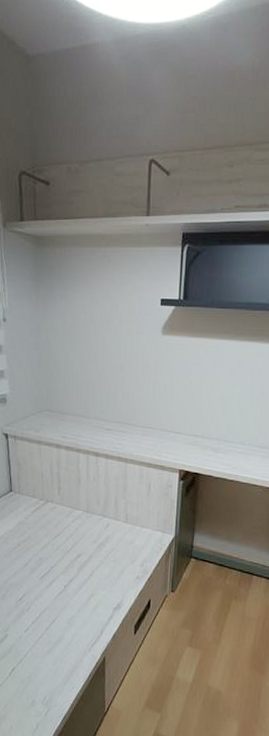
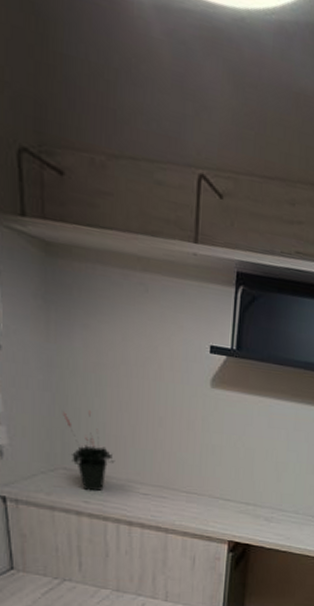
potted plant: none [48,362,86,428] -> present [63,410,115,492]

